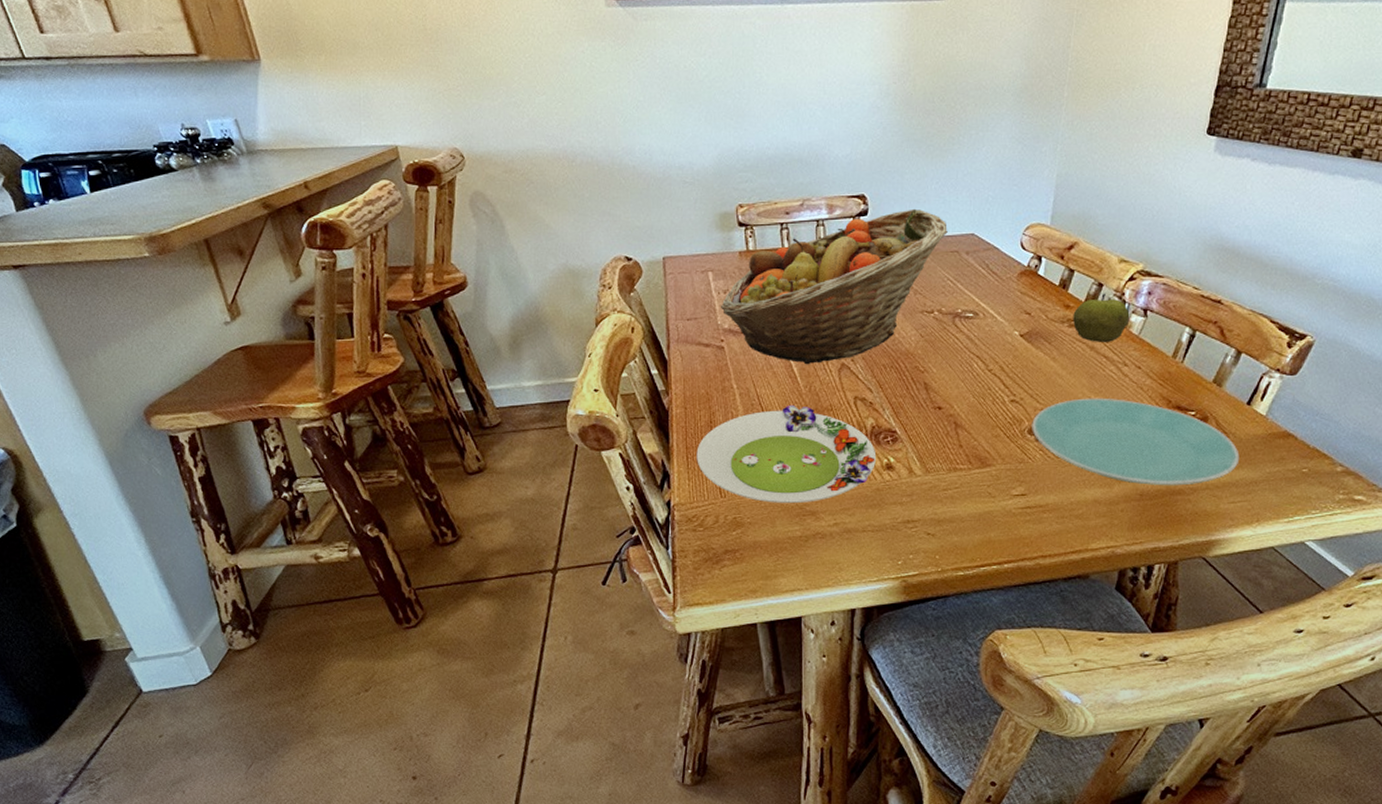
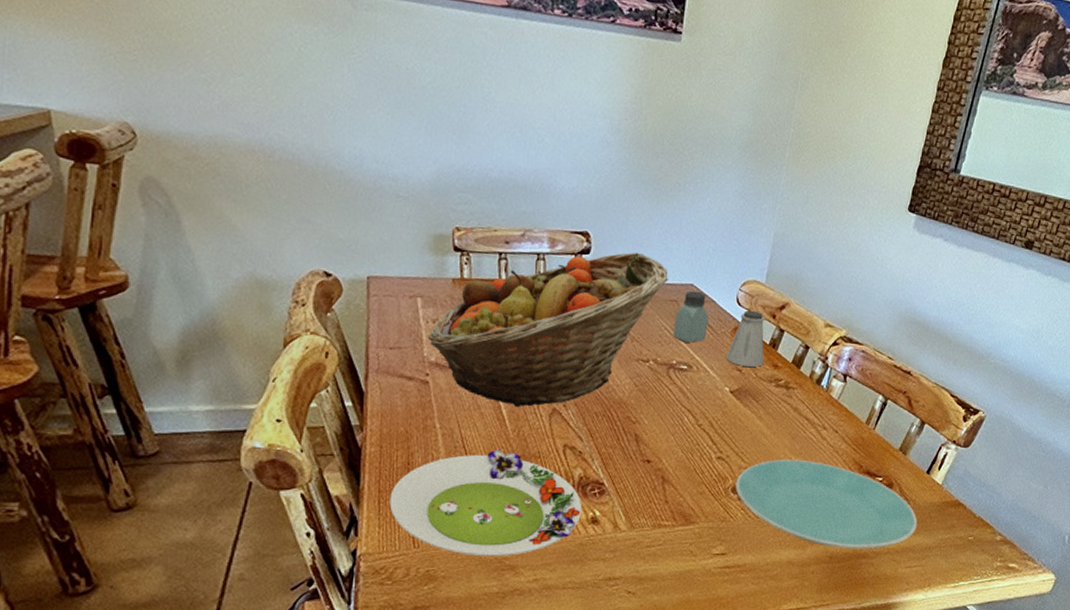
saltshaker: none [956,240,992,291] -> present [673,291,708,343]
saltshaker: none [1014,253,1054,309] -> present [726,310,765,367]
apple: present [1073,293,1130,342] -> none [780,355,831,405]

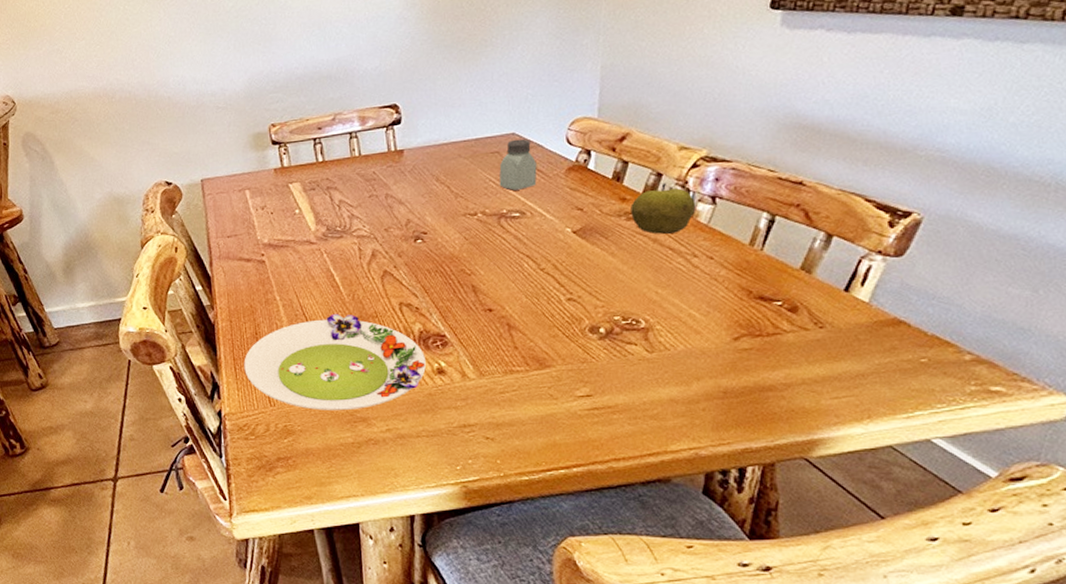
fruit basket: present [428,252,668,408] -> none [259,113,486,274]
saltshaker: present [726,310,765,367] -> none [563,147,608,205]
plate: present [735,459,918,550] -> none [593,291,841,382]
apple: none [780,355,831,405] -> present [630,182,696,234]

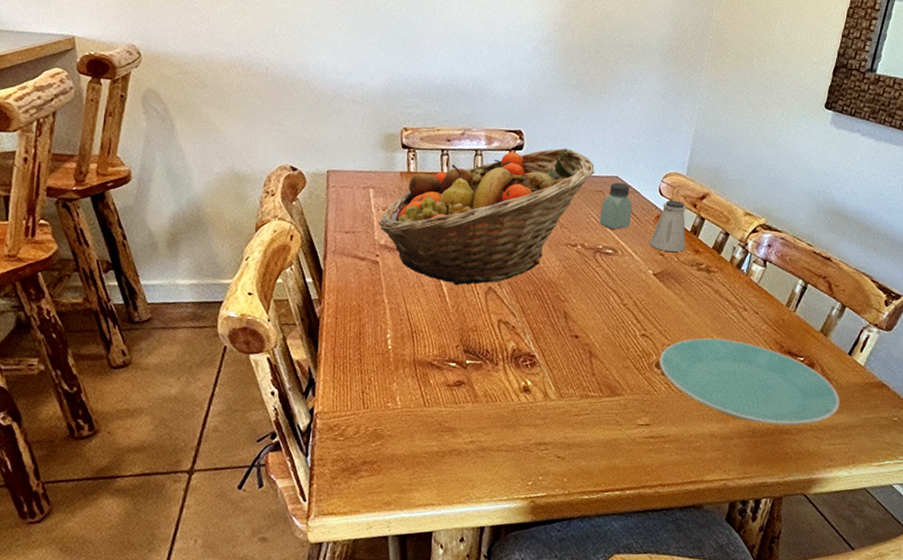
salad plate: present [244,313,427,411] -> none [343,322,515,419]
fruit basket: none [259,113,486,274] -> present [379,148,595,286]
saltshaker: none [563,147,608,205] -> present [650,200,686,252]
plate: none [593,291,841,382] -> present [659,337,840,426]
apple: present [630,182,696,234] -> none [701,242,751,287]

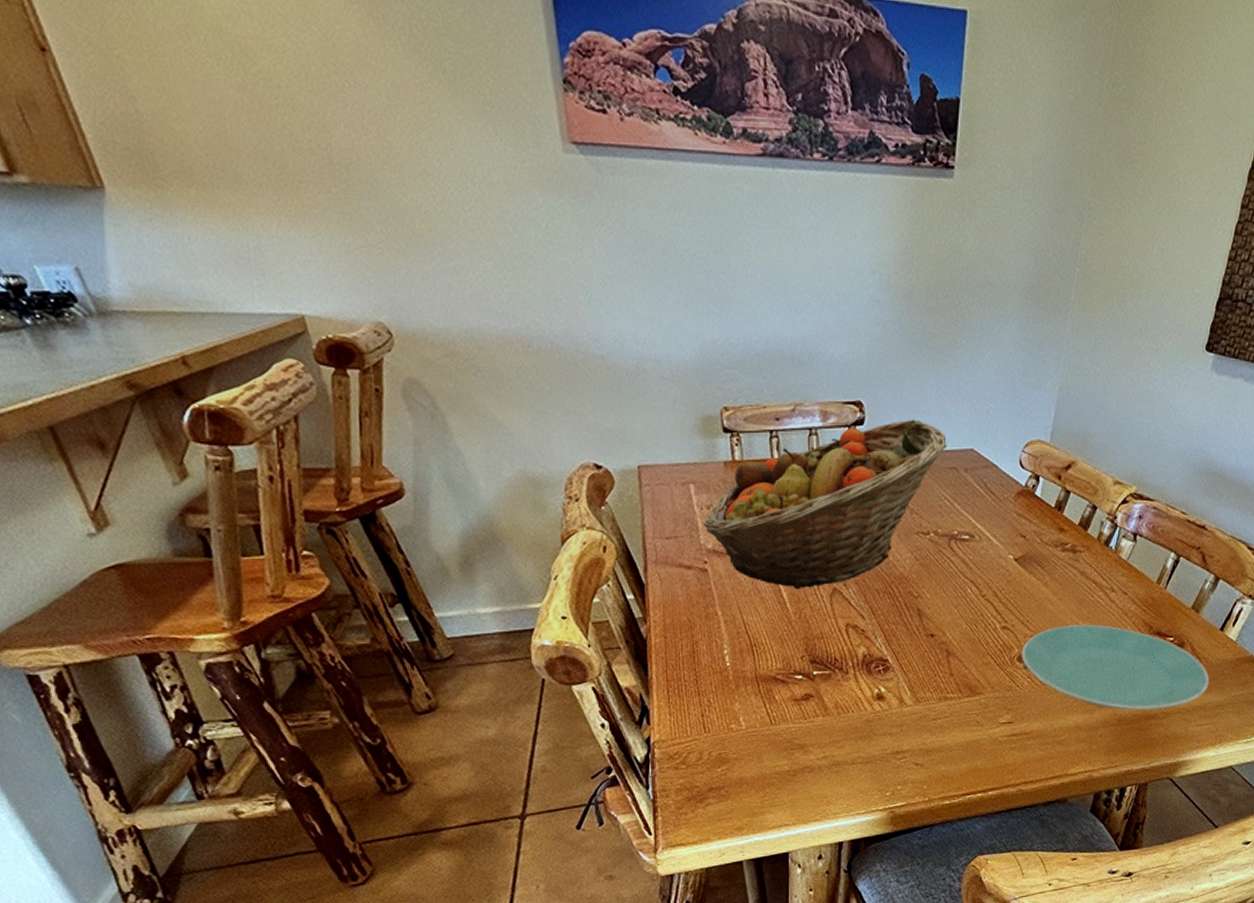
saltshaker: present [599,182,632,229] -> none [953,456,990,511]
saltshaker: present [650,200,686,252] -> none [1010,472,1050,532]

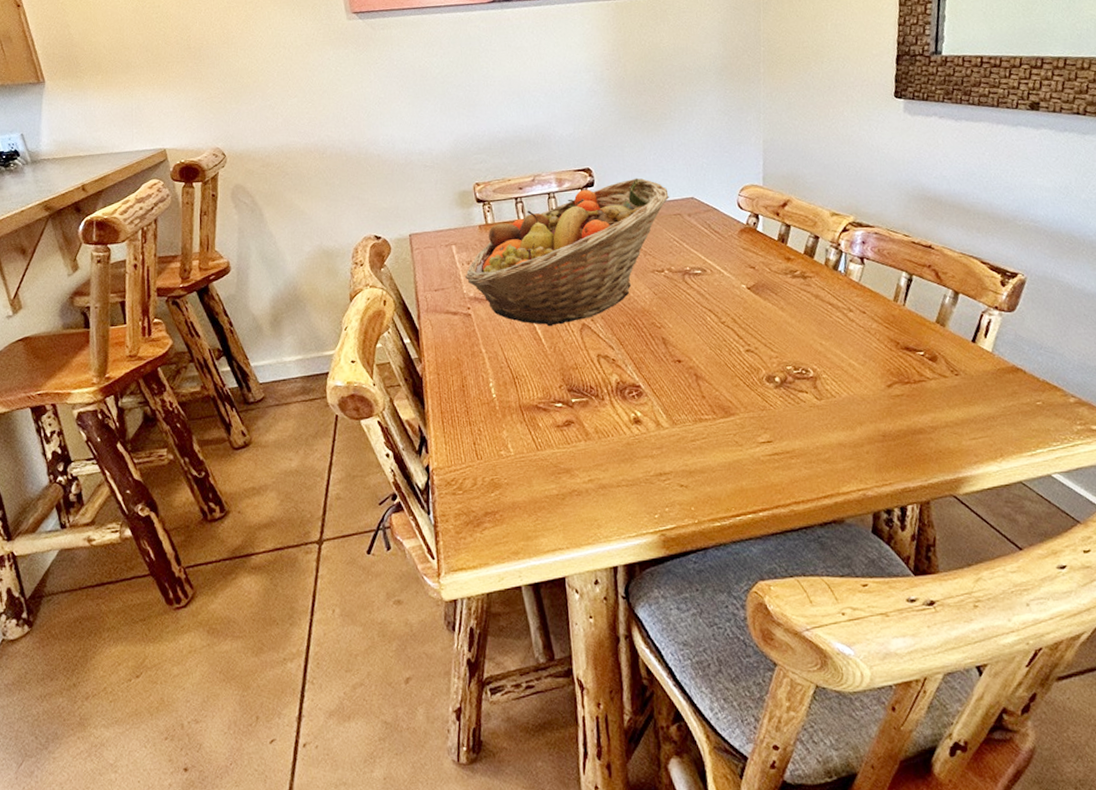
plate: present [1021,624,1210,711] -> none [769,343,974,426]

